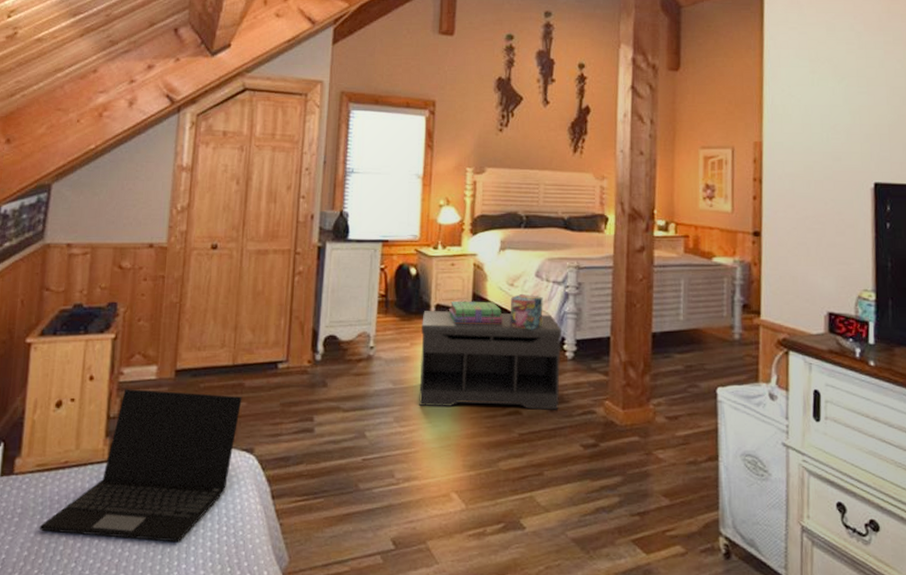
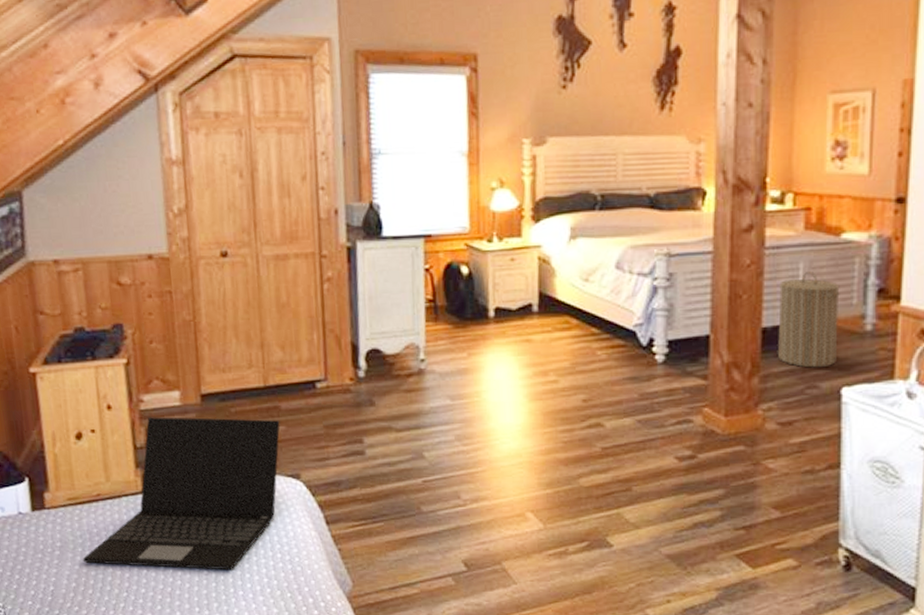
bench: present [419,311,562,410] -> none [478,312,651,422]
stack of books: present [448,301,503,324] -> none [510,300,577,329]
decorative box: present [510,294,543,330] -> none [585,290,626,332]
laundry hamper: none [665,286,713,370] -> present [778,270,840,368]

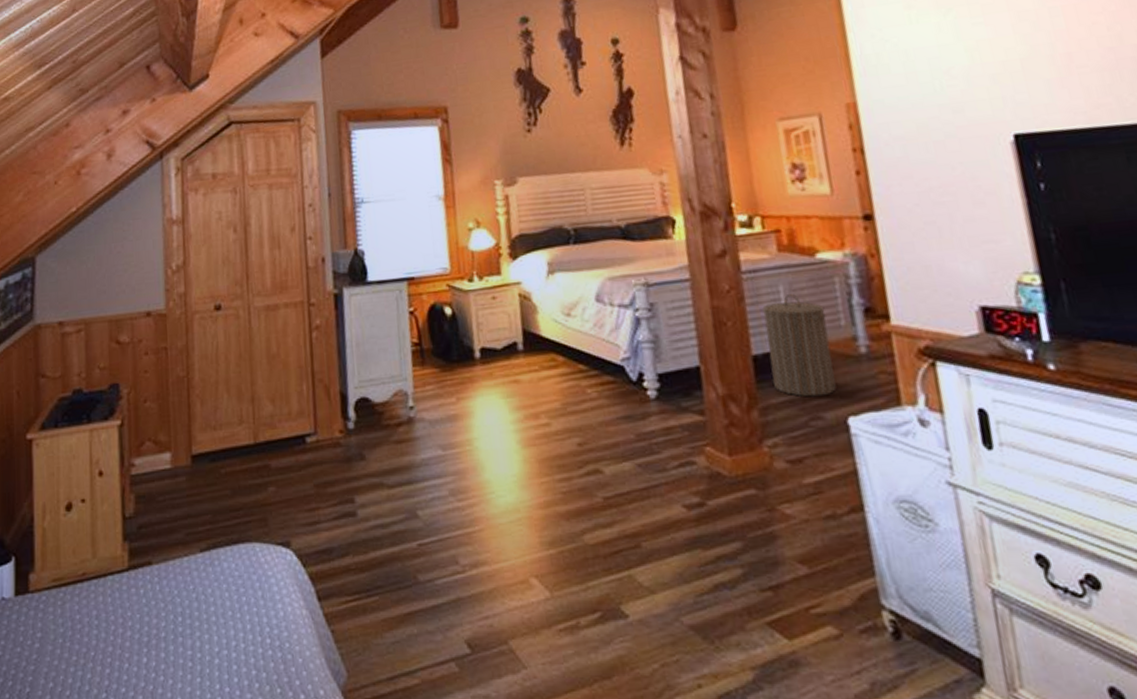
laptop: present [82,417,280,570] -> none [62,480,270,662]

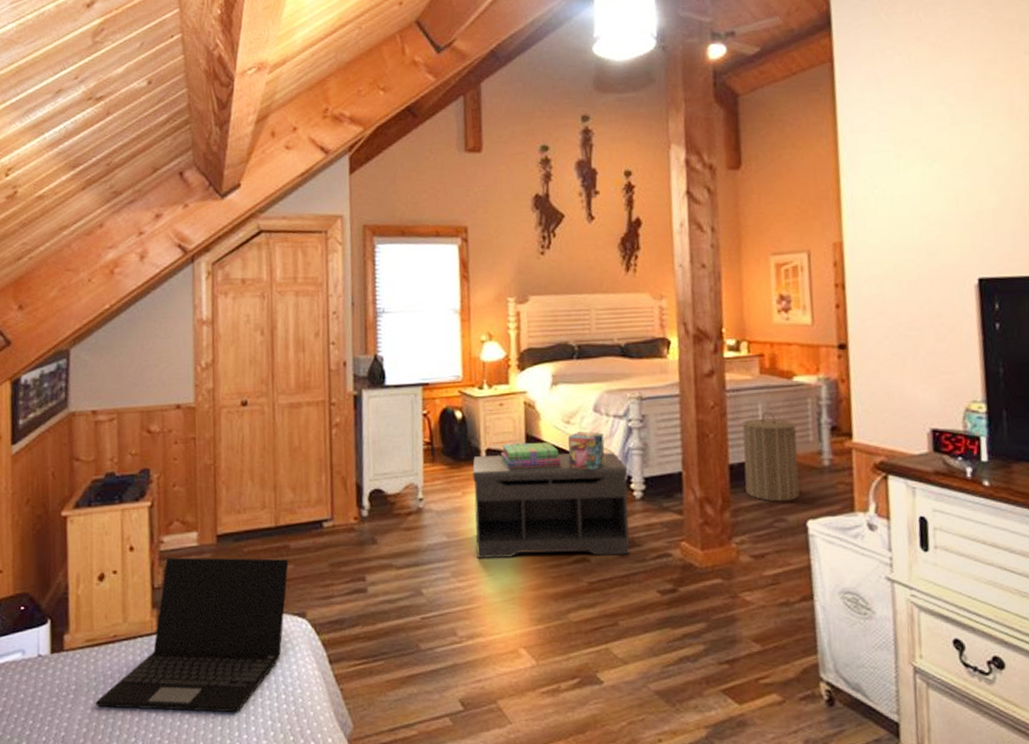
laptop: none [62,480,270,662] -> present [95,557,289,713]
bench: none [466,346,649,473] -> present [472,452,630,558]
stack of books: none [496,337,564,369] -> present [500,441,561,468]
decorative box: none [569,324,613,368] -> present [568,431,605,470]

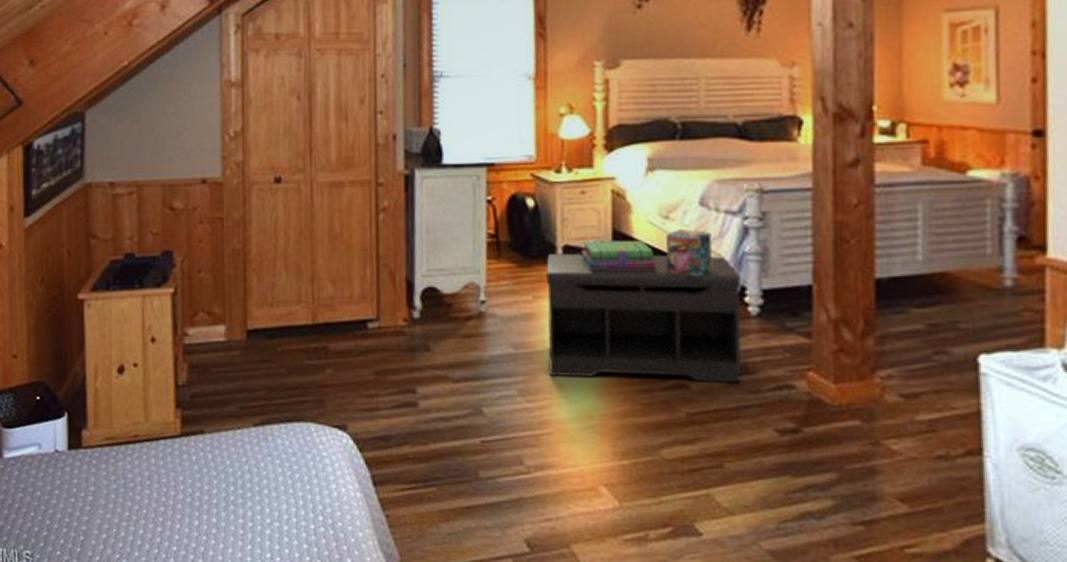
laptop: present [95,557,289,713] -> none [115,352,328,532]
laundry hamper: present [742,411,800,502] -> none [894,213,970,330]

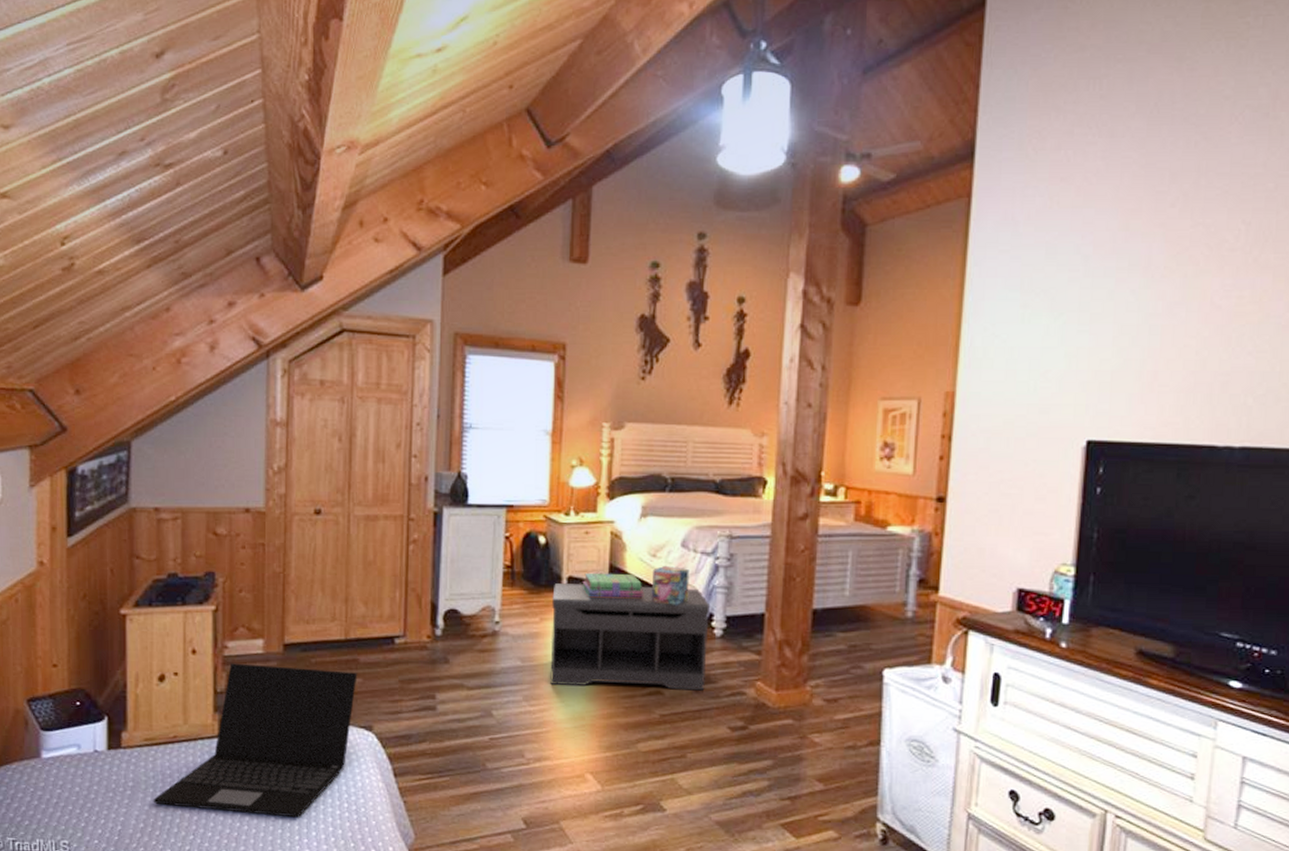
laptop: none [115,352,328,532] -> present [153,663,357,818]

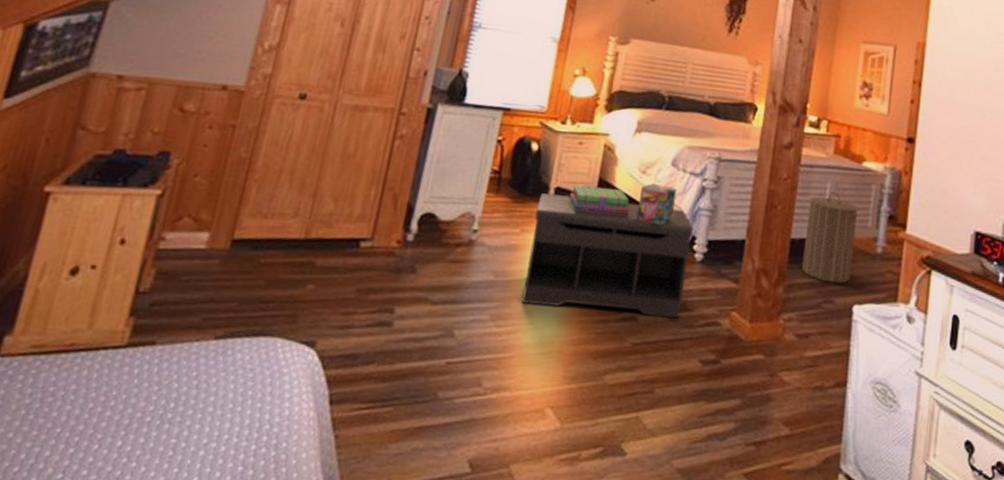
laptop: present [153,663,357,818] -> none [21,258,311,453]
laundry hamper: none [827,559,885,650] -> present [802,191,858,284]

